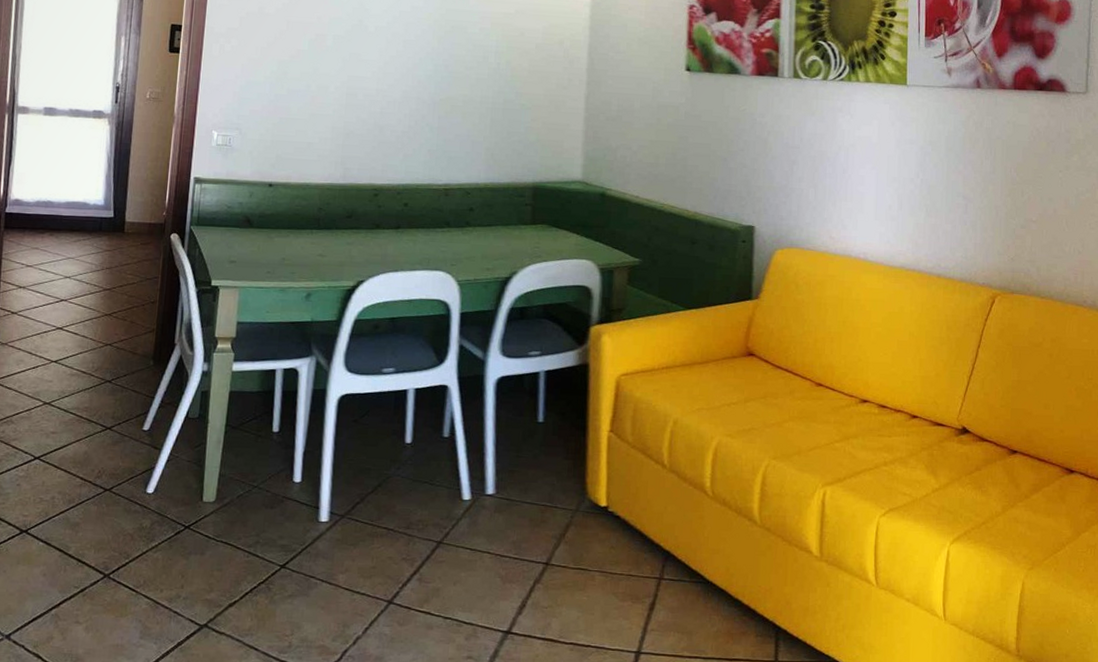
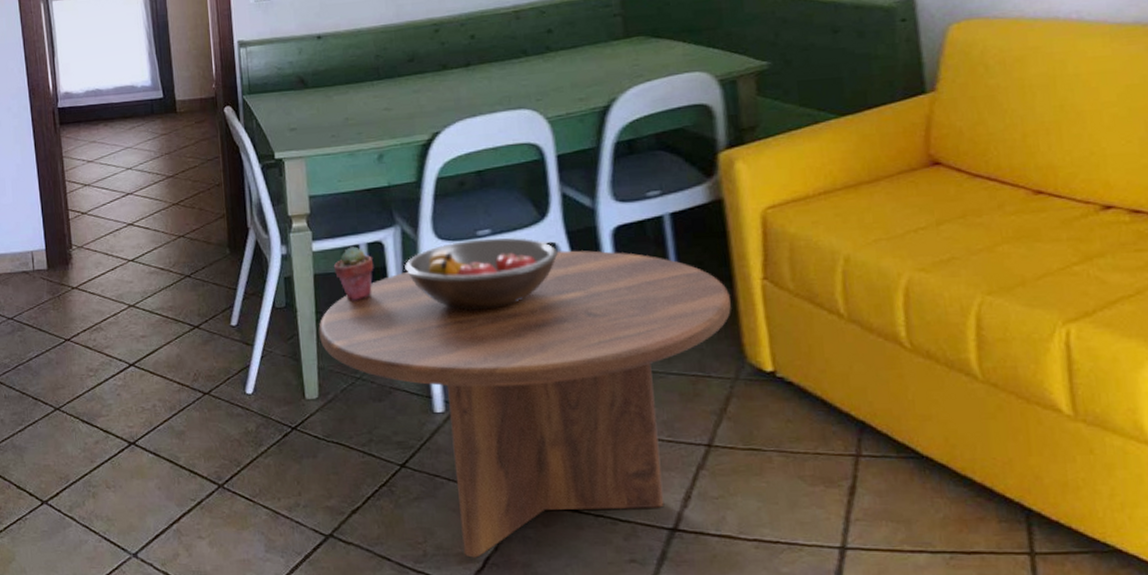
coffee table: none [225,392,582,650] -> present [319,250,731,558]
potted succulent: none [249,370,287,419] -> present [333,246,374,301]
fruit bowl: none [314,375,449,436] -> present [405,237,558,310]

